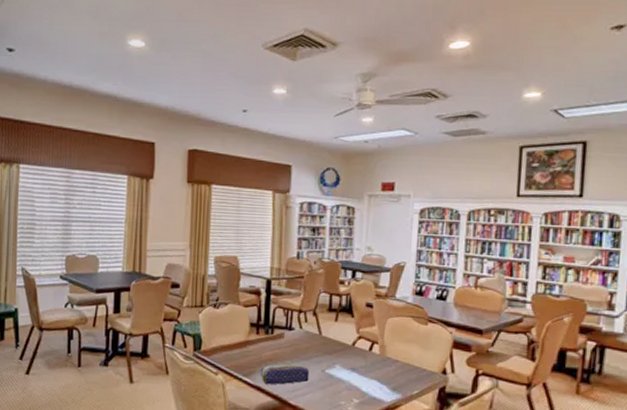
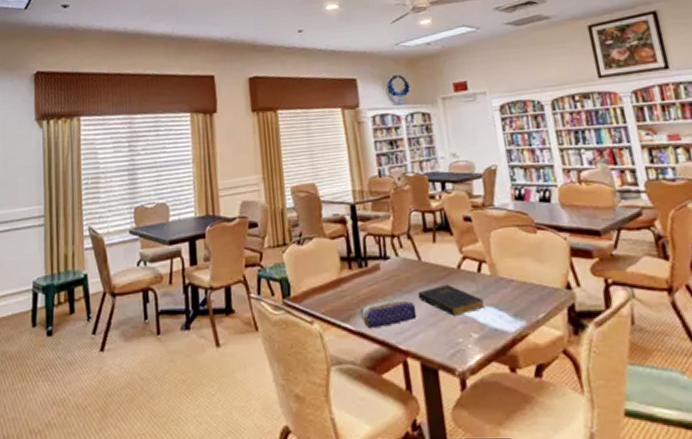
book: none [314,356,370,383] -> present [418,284,485,316]

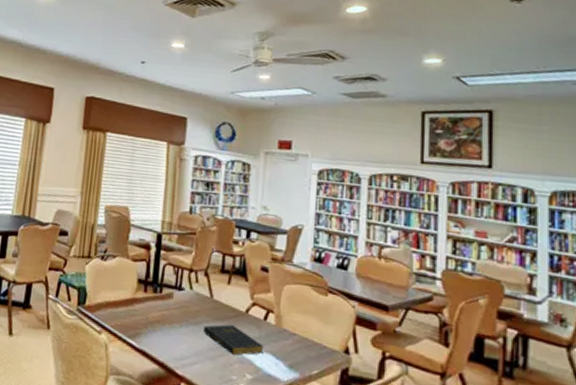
pencil case: present [359,298,417,329] -> none [146,326,199,351]

